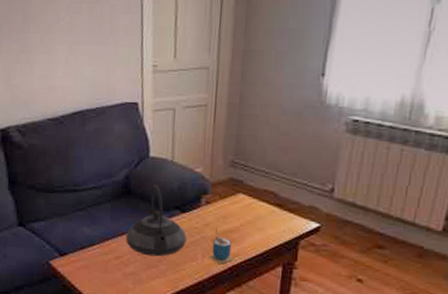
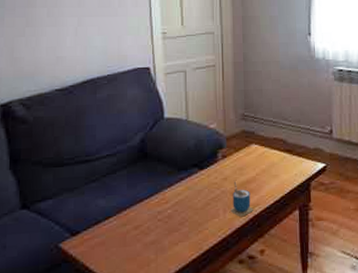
teapot: present [126,184,187,257] -> none [145,145,207,220]

